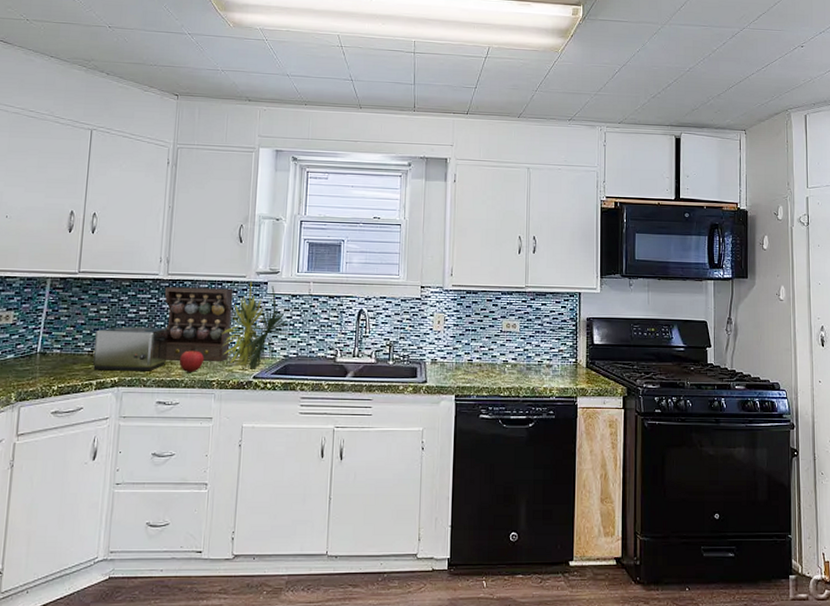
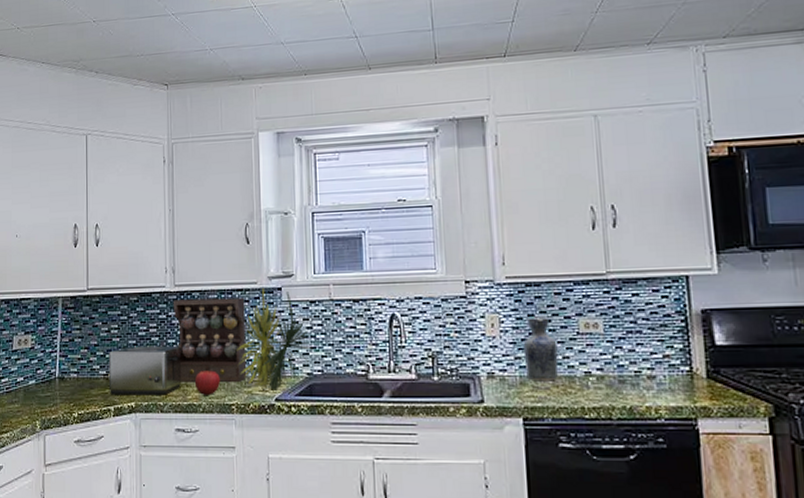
ceramic jug: none [460,318,486,367] -> present [523,318,559,382]

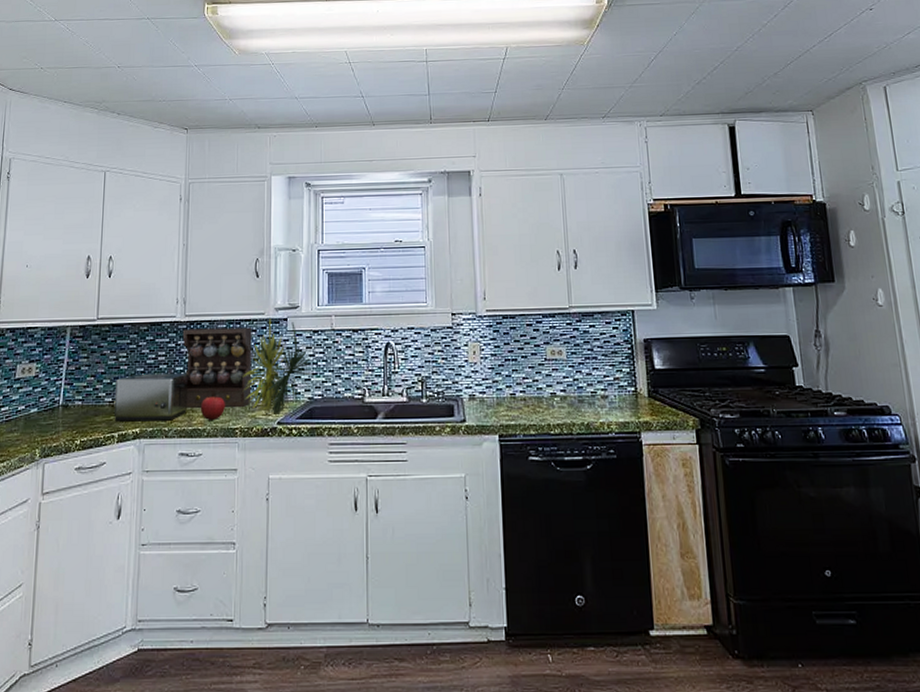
ceramic jug: present [523,318,559,382] -> none [500,346,529,402]

